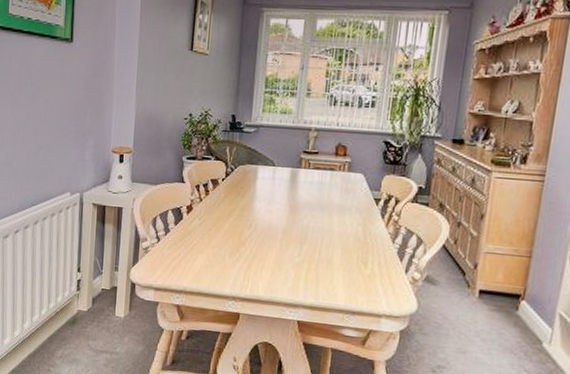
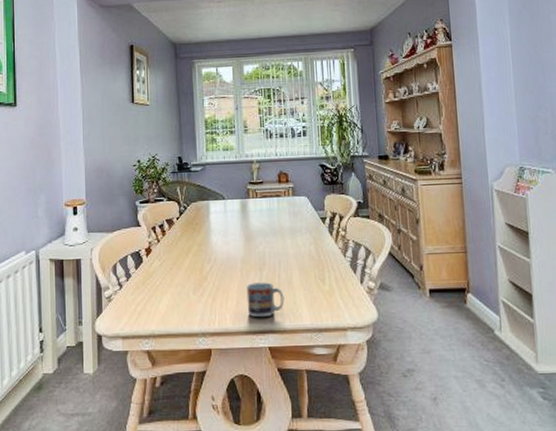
cup: none [281,255,322,292] -> present [246,282,285,318]

